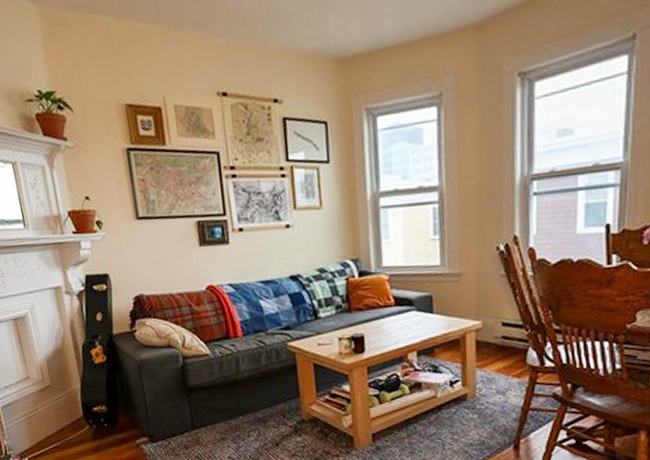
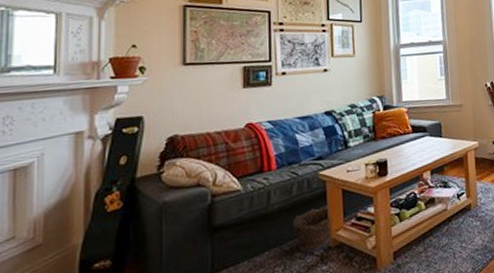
clay pot: none [263,379,305,422] -> present [292,206,332,252]

